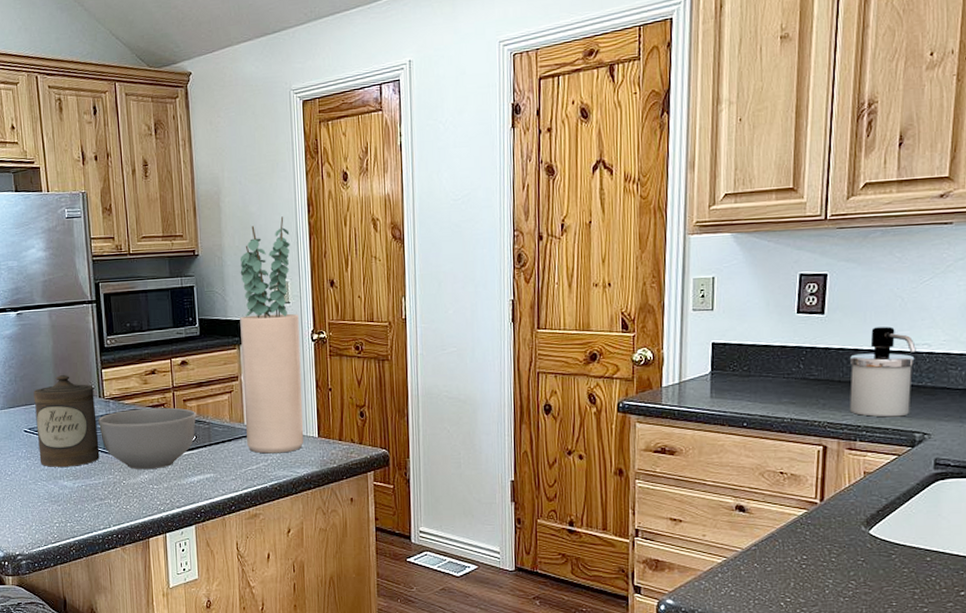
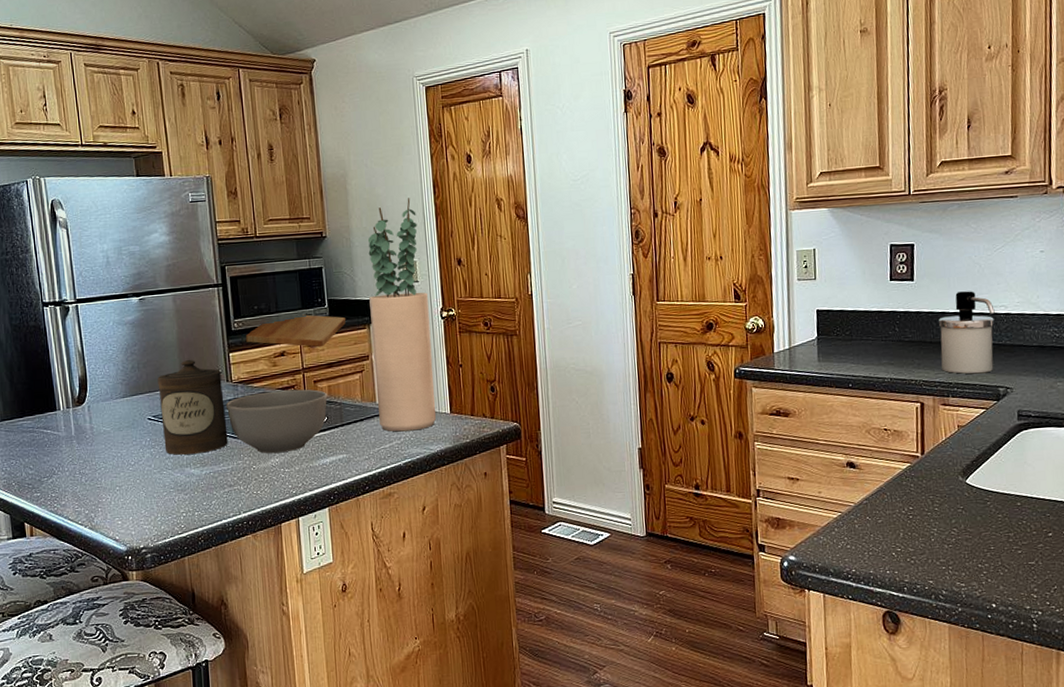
cutting board: none [117,333,216,367] -> present [245,314,346,348]

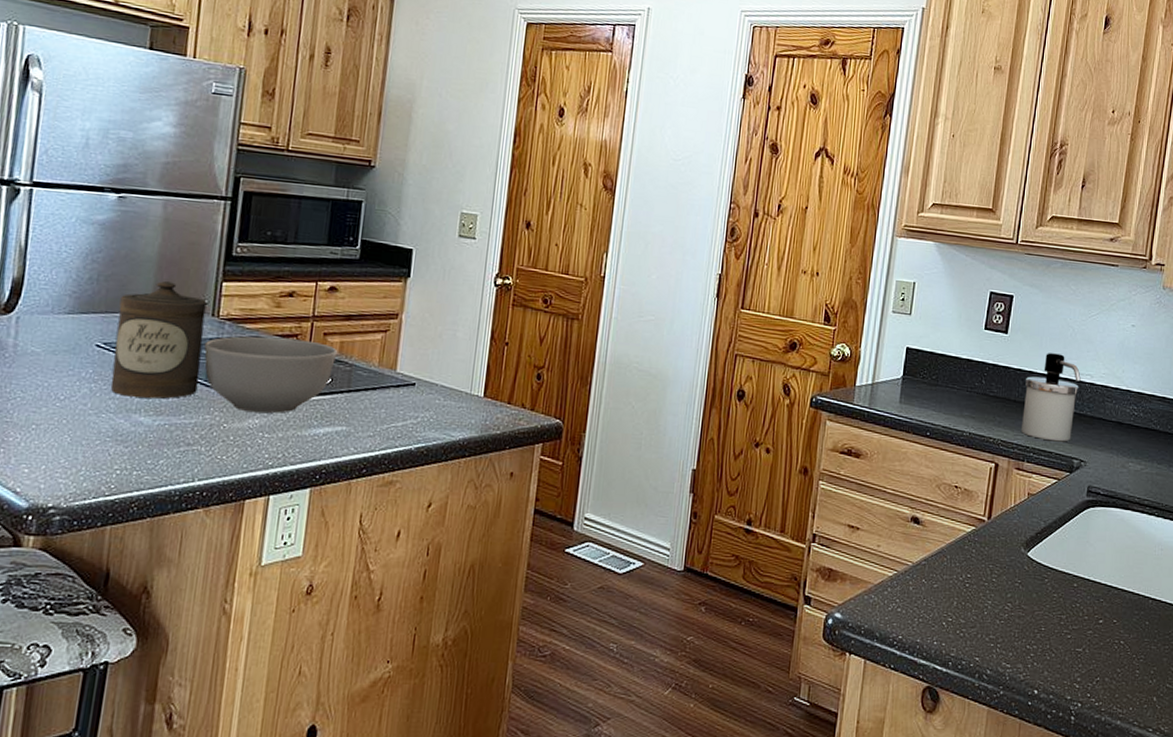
cutting board: present [245,314,346,348] -> none [246,252,379,295]
vase: present [367,198,437,432] -> none [395,141,489,411]

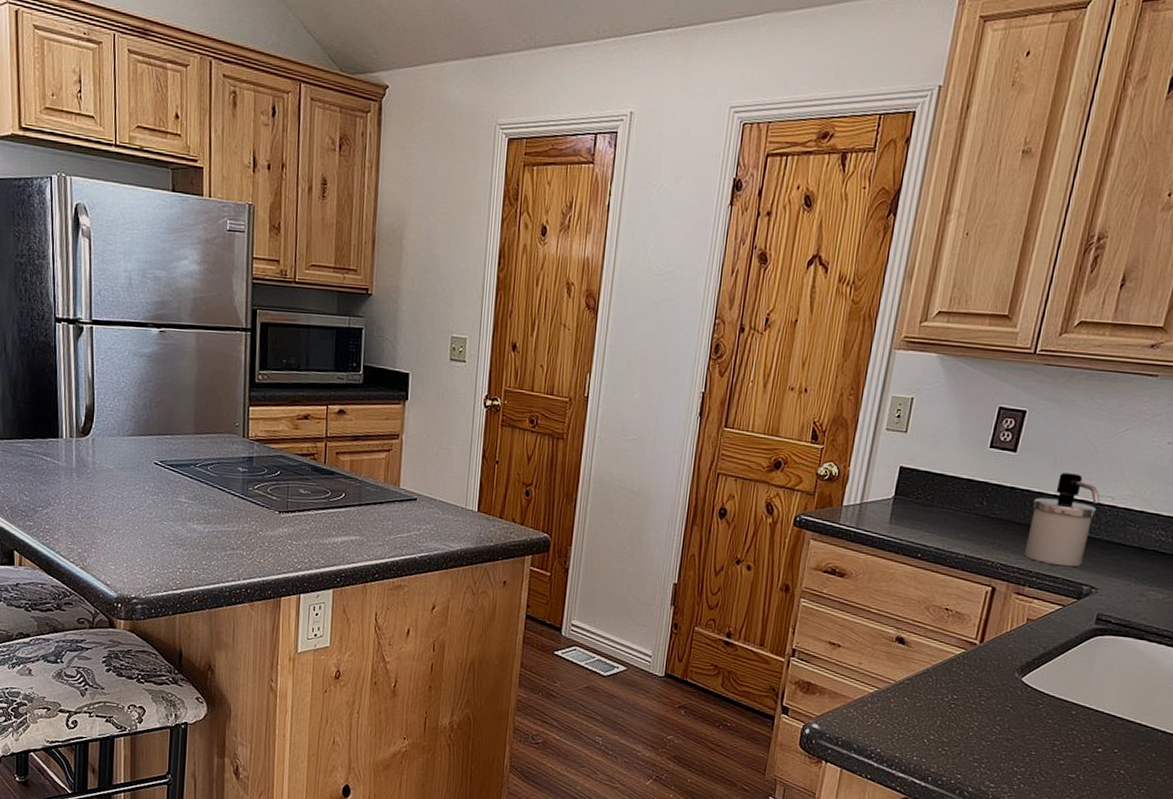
canister: present [110,281,207,399] -> none [168,406,238,509]
bowl: present [203,336,338,414] -> none [238,455,349,524]

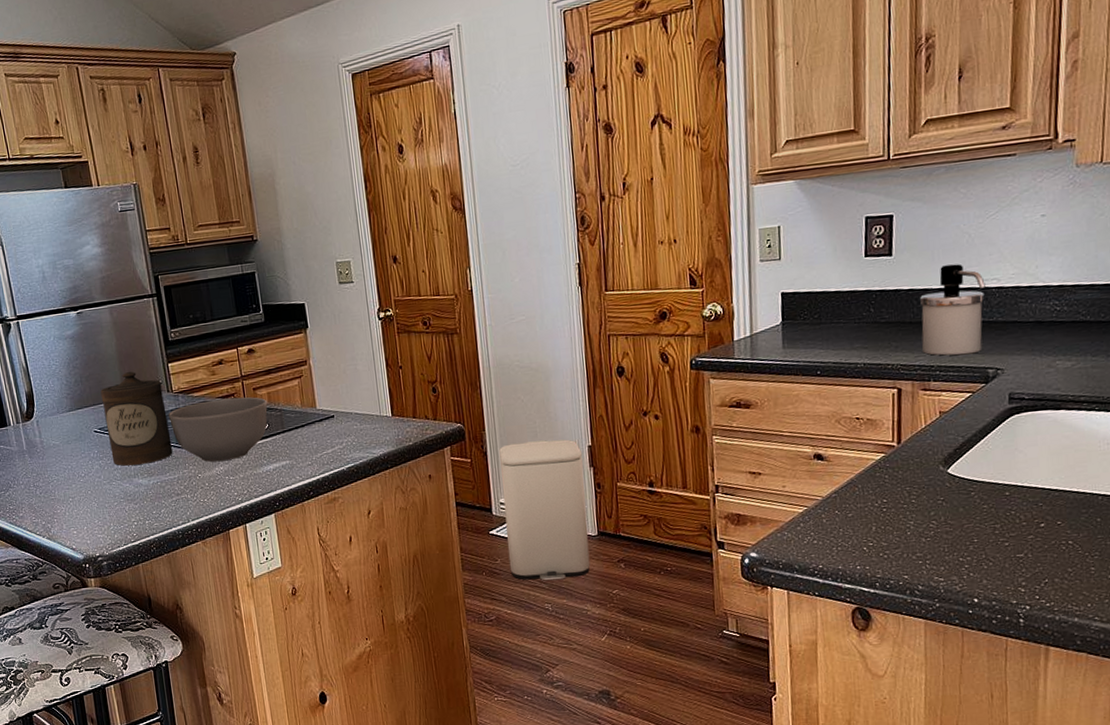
canister: none [168,406,238,509] -> present [100,371,173,466]
bowl: none [238,455,349,524] -> present [168,397,268,462]
pedal bin: none [567,565,667,715] -> present [499,439,591,581]

